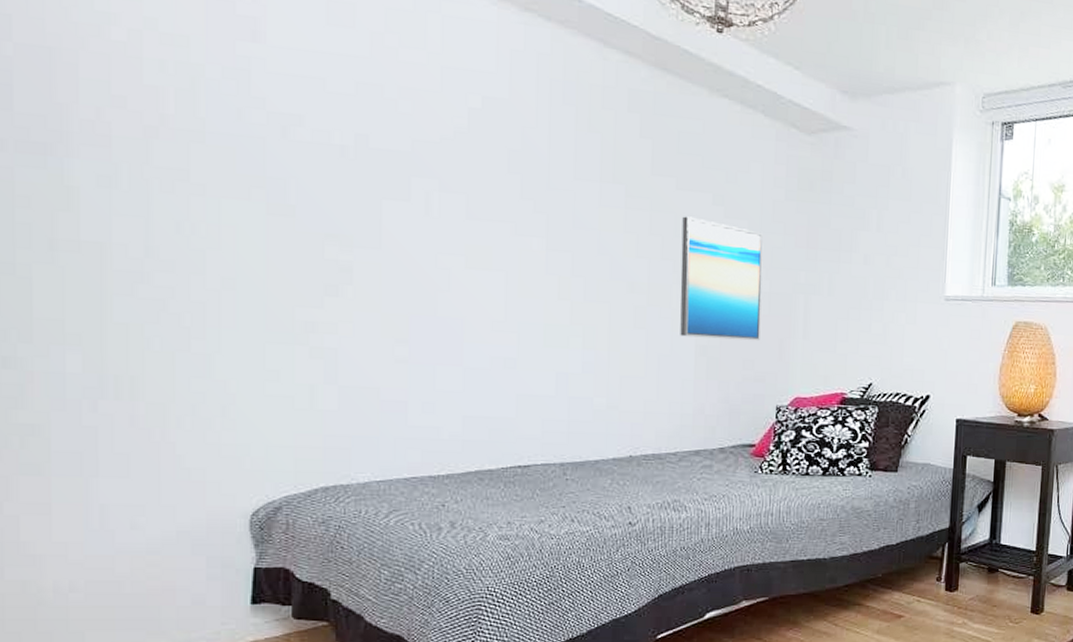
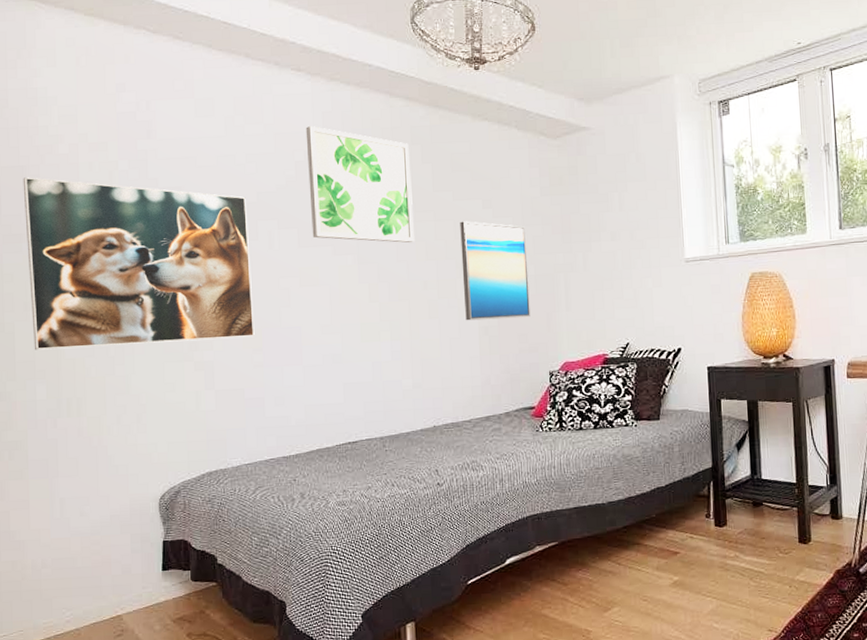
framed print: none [50,64,399,323] -> present [23,177,255,350]
wall art: none [485,65,625,233] -> present [305,126,414,243]

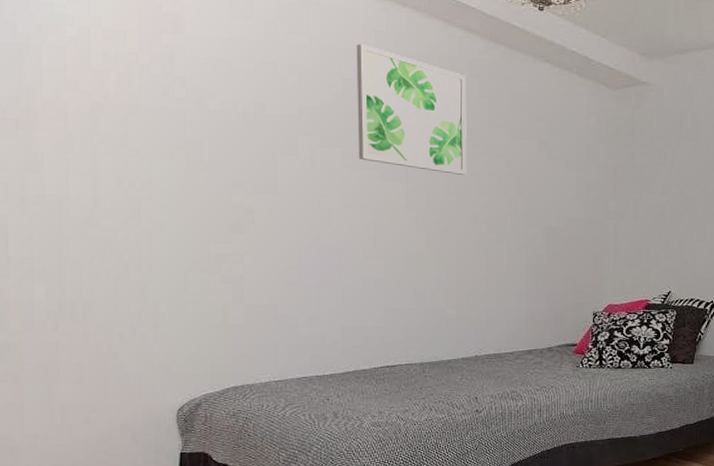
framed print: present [23,177,255,350] -> none [20,57,291,254]
wall art: present [460,221,530,321] -> none [513,159,580,259]

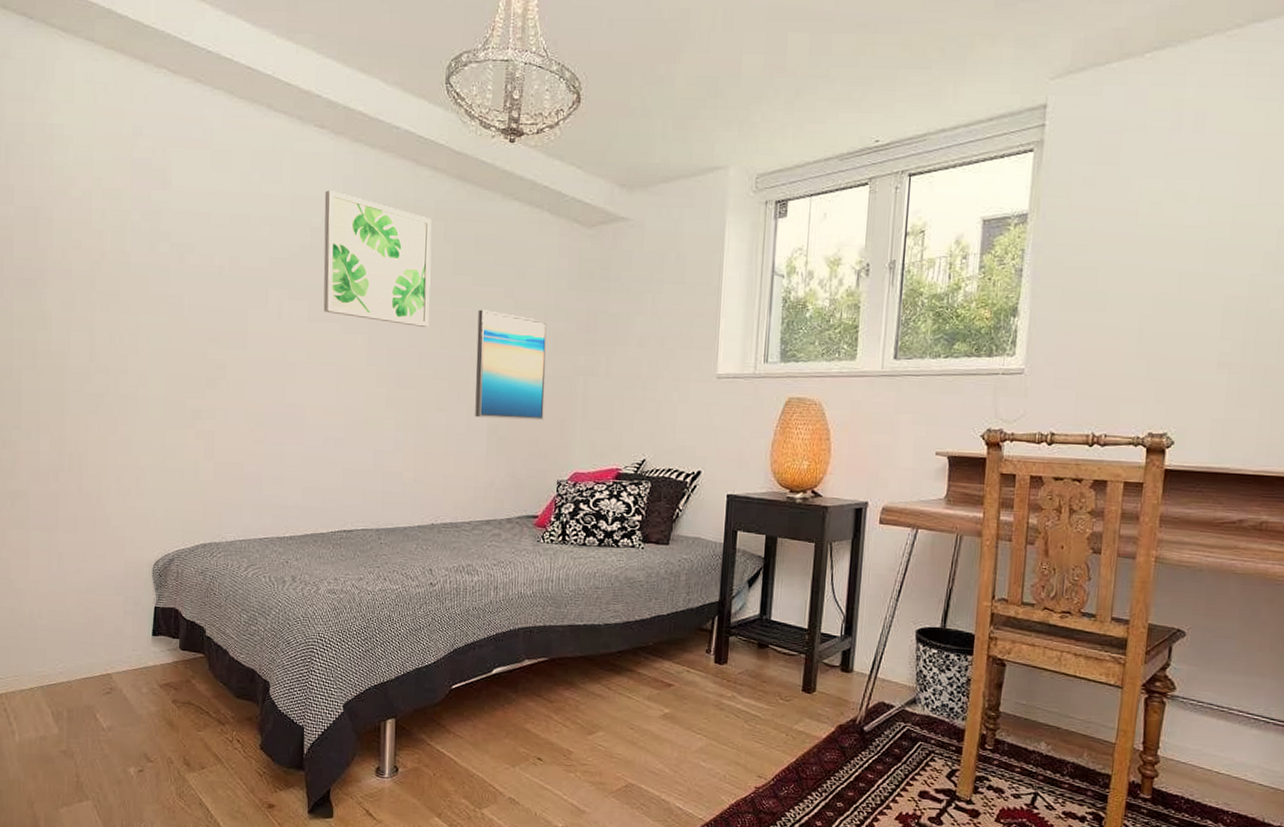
wall art: none [513,159,580,259] -> present [475,309,548,421]

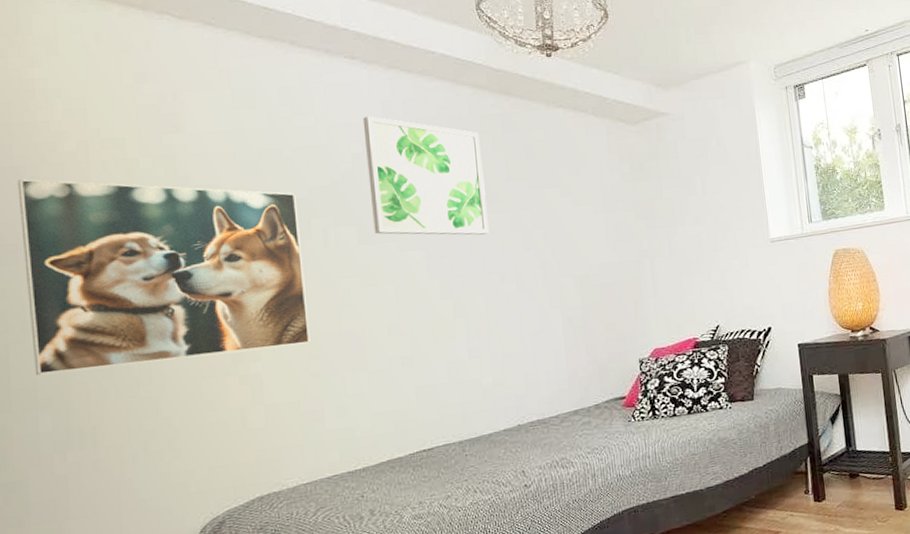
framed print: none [35,219,258,410] -> present [17,179,310,376]
wall art: present [475,309,548,421] -> none [537,210,617,313]

